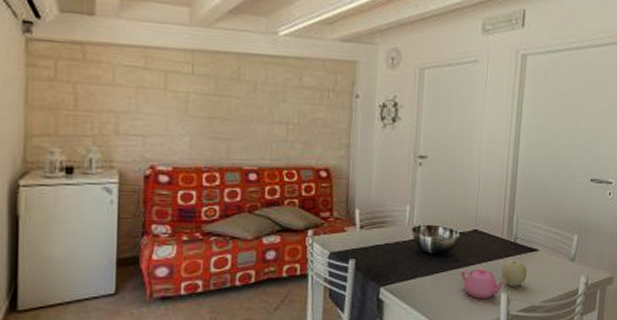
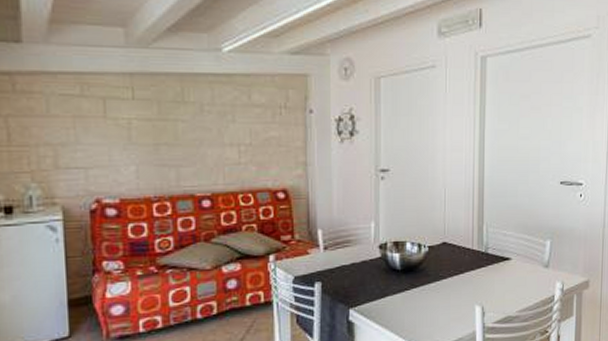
teapot: present [461,267,506,299] -> none [432,280,480,313]
fruit: present [501,259,528,286] -> none [474,270,501,298]

